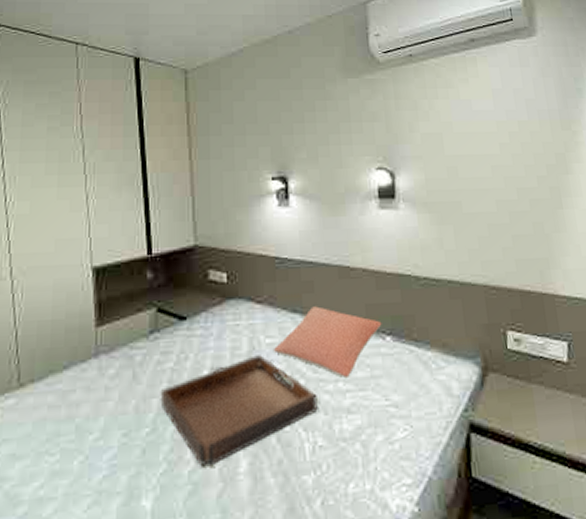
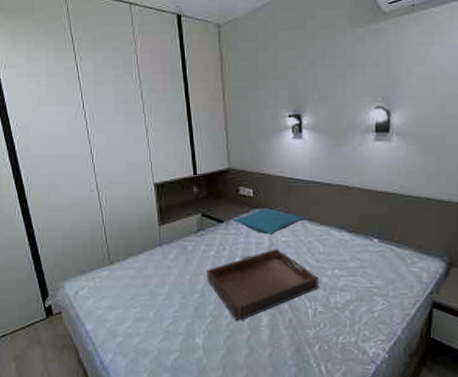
pillow: none [200,298,295,335] -> present [233,208,304,235]
pillow: present [273,306,382,378] -> none [287,215,371,267]

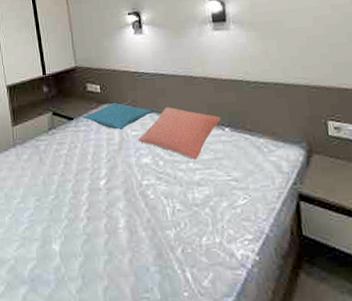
serving tray: present [206,249,319,320] -> none [59,144,175,222]
pillow: none [287,215,371,267] -> present [137,107,221,159]

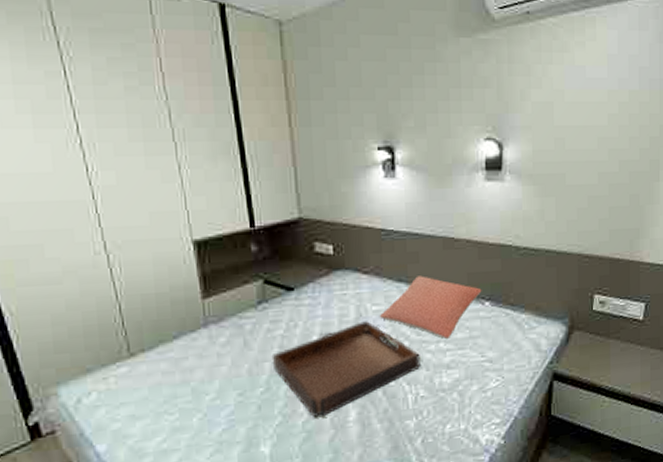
serving tray: none [59,144,175,222] -> present [271,321,420,417]
pillow: present [83,103,153,130] -> none [307,269,400,304]

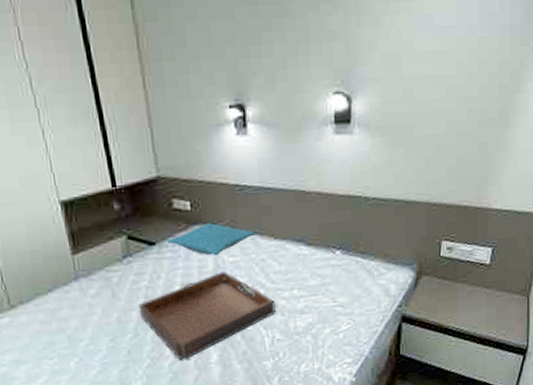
pillow: none [307,269,400,304] -> present [167,223,255,256]
pillow: present [379,275,482,339] -> none [235,227,333,286]

